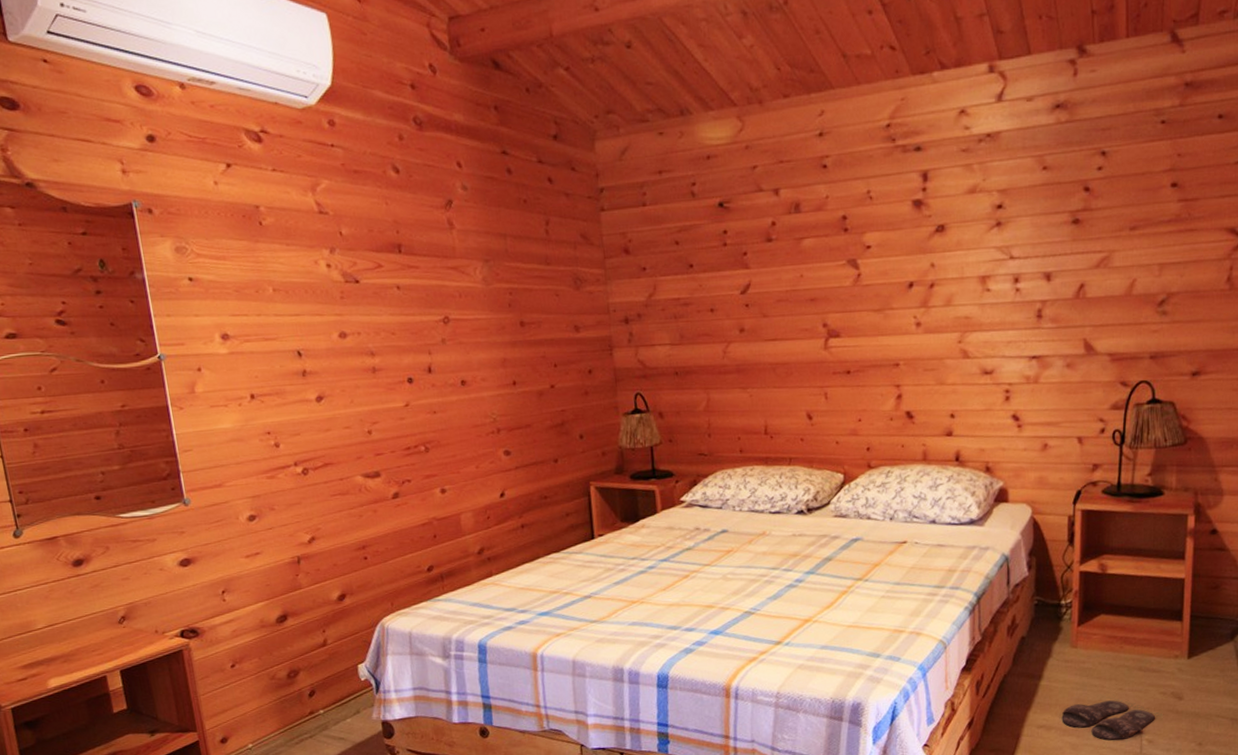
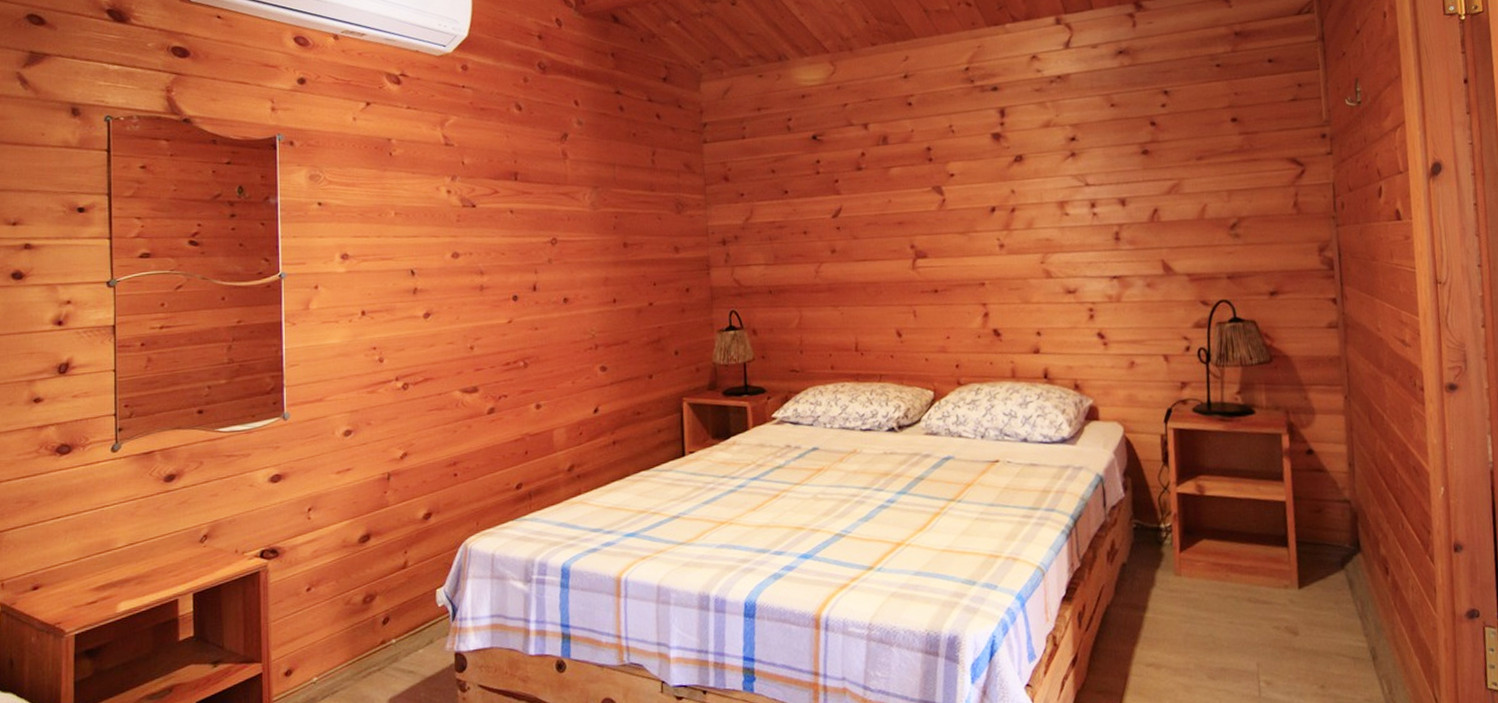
slippers: present [1061,700,1155,741] -> none [1171,635,1271,682]

